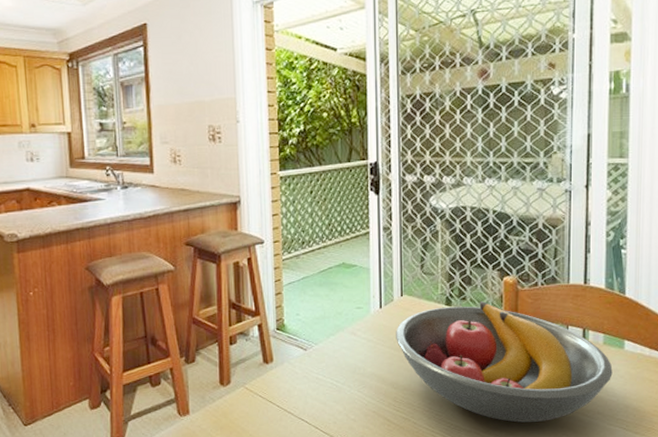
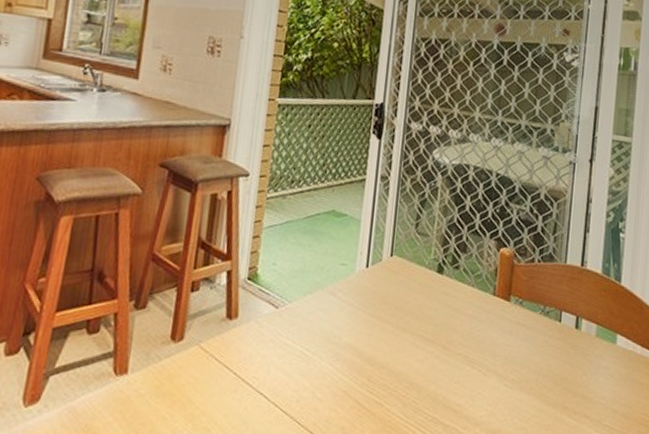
fruit bowl: present [396,301,613,423] -> none [379,273,604,421]

